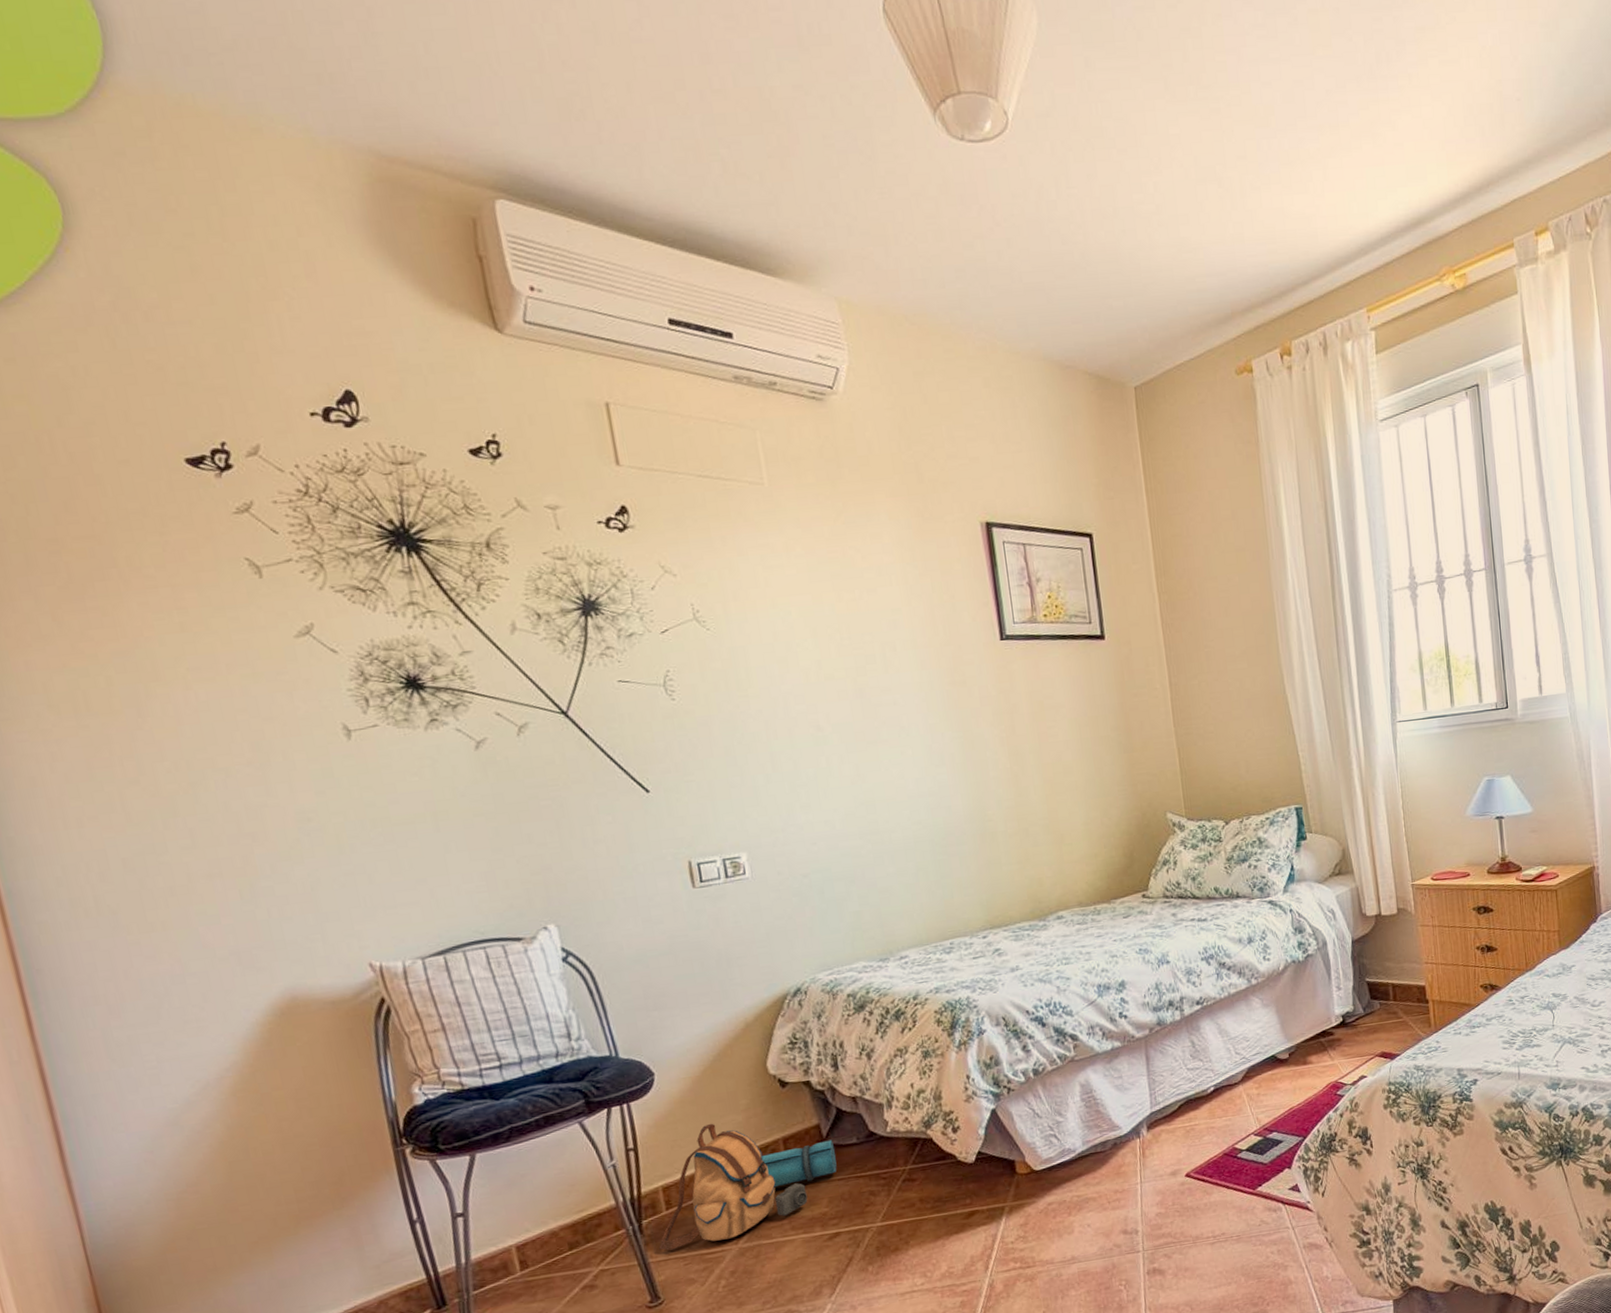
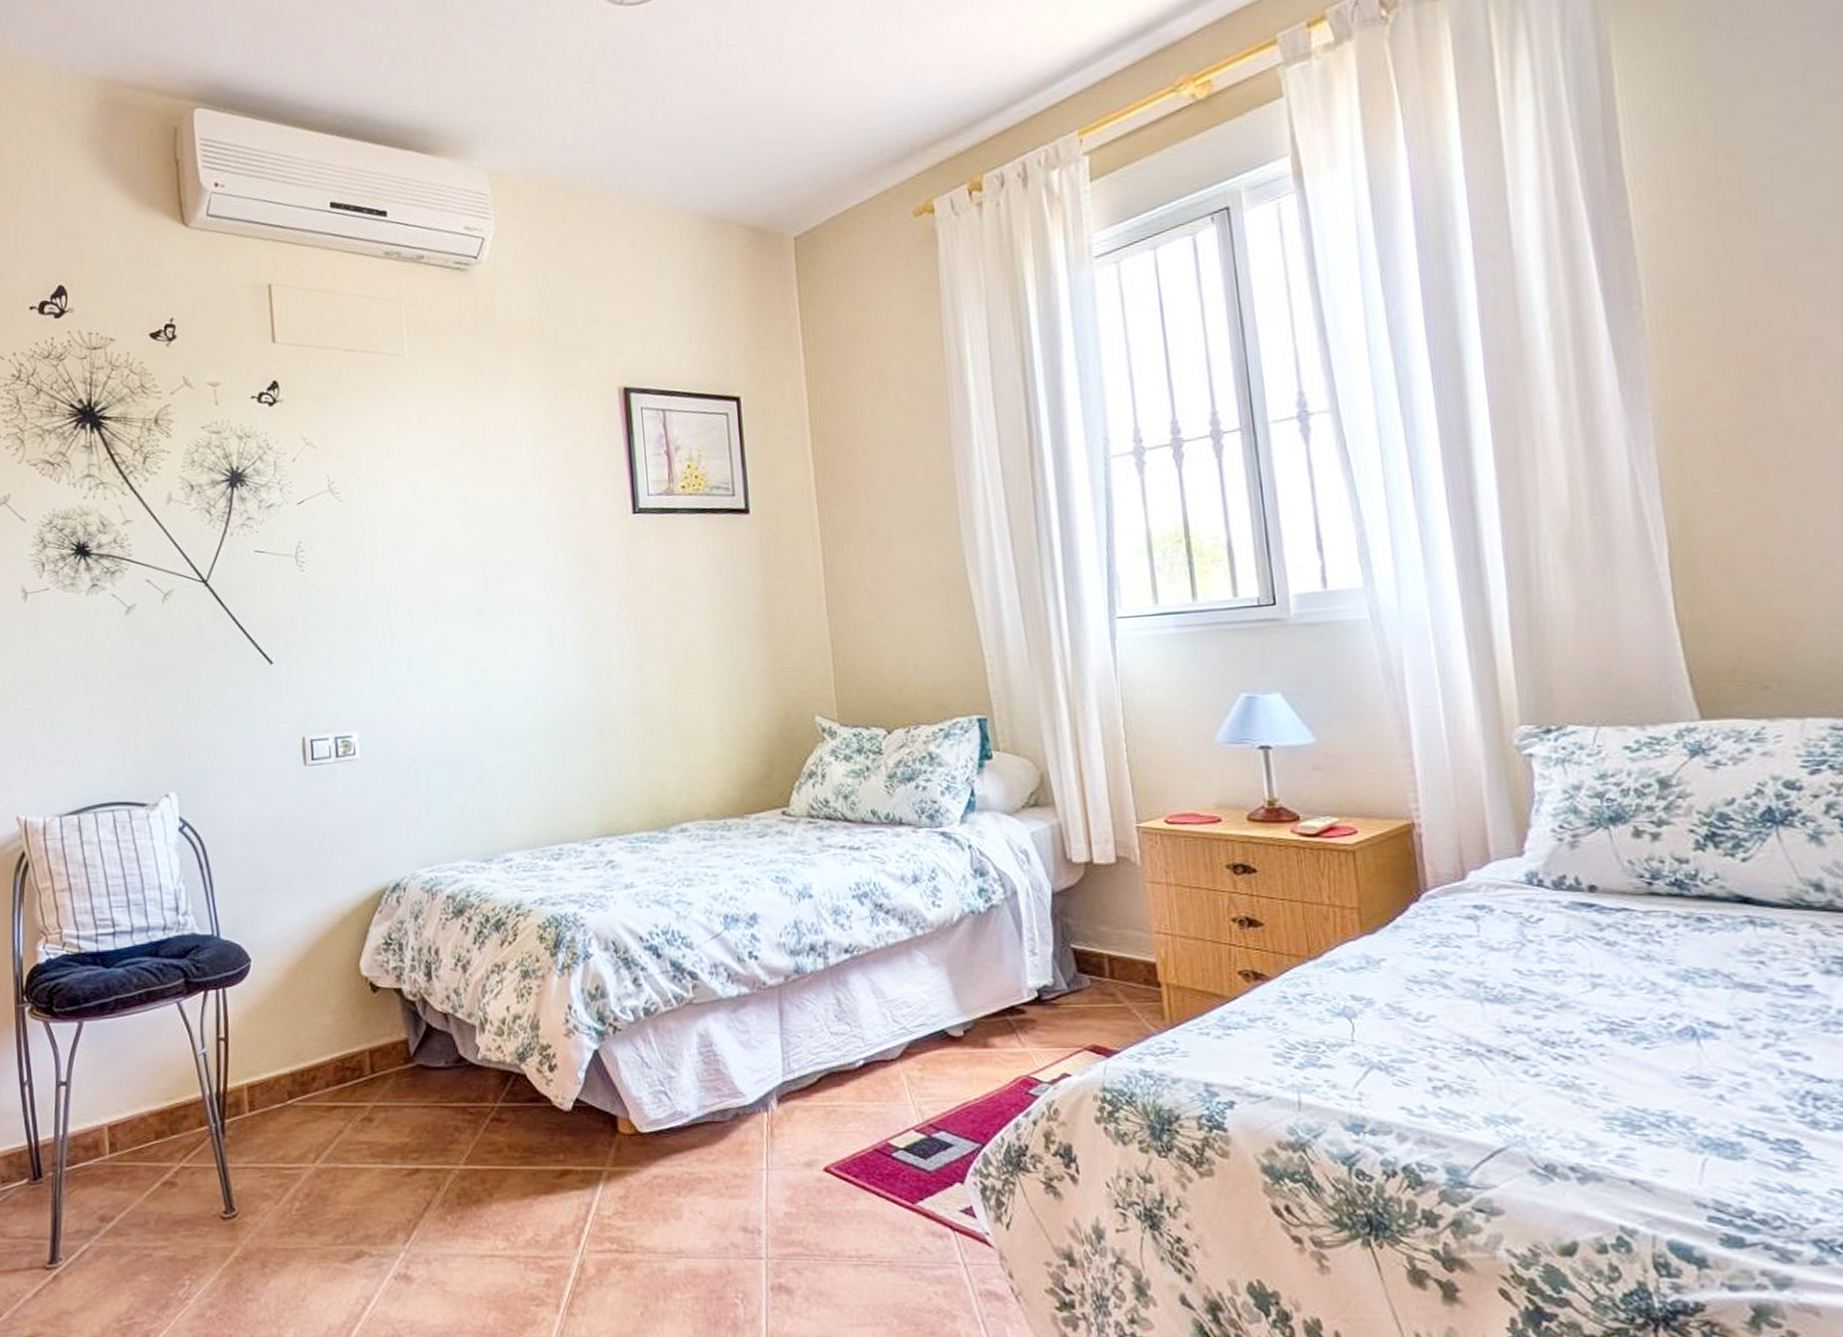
backpack: present [659,1123,837,1251] -> none [238,1022,422,1158]

